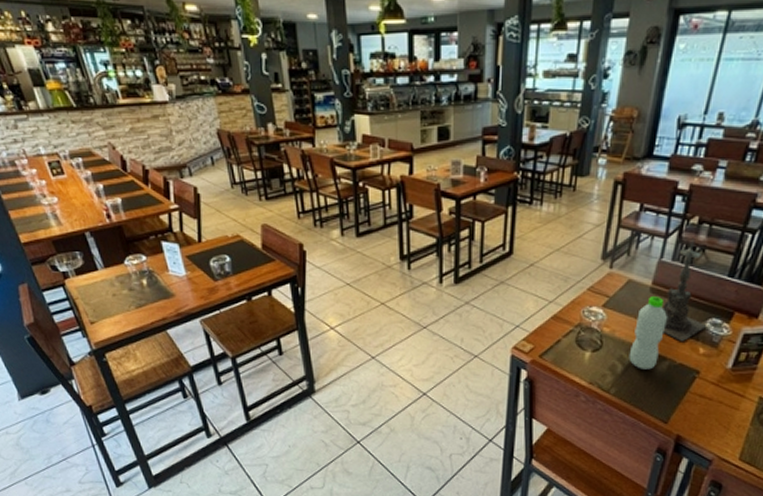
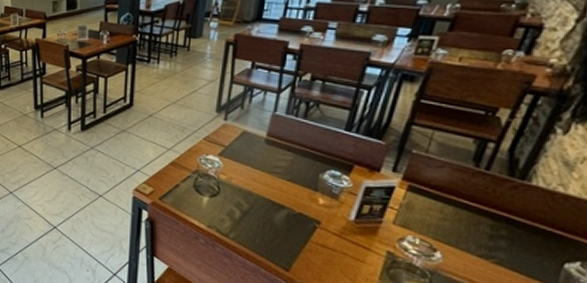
water bottle: present [629,297,667,370] -> none [246,147,283,217]
candle holder: present [662,239,707,342] -> none [279,94,326,192]

